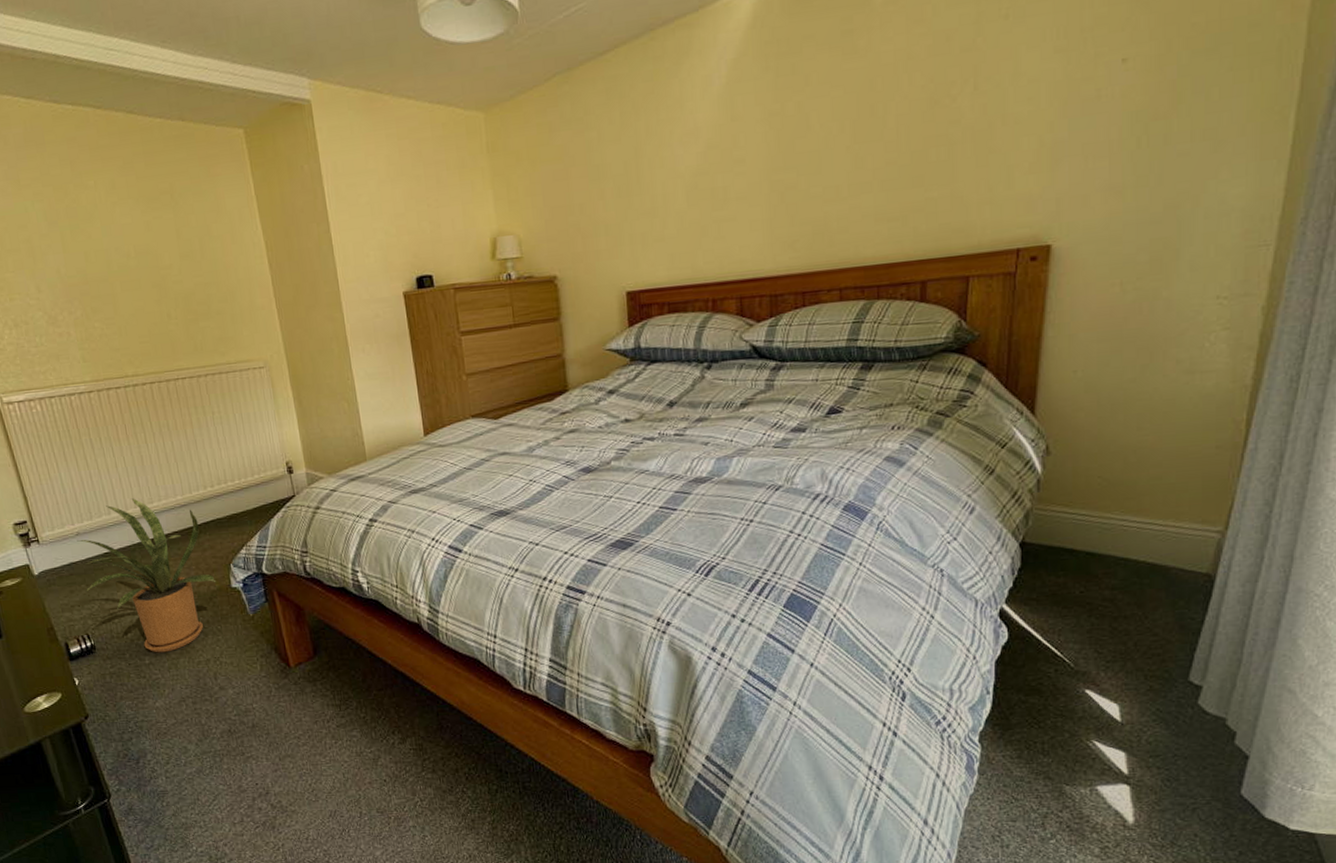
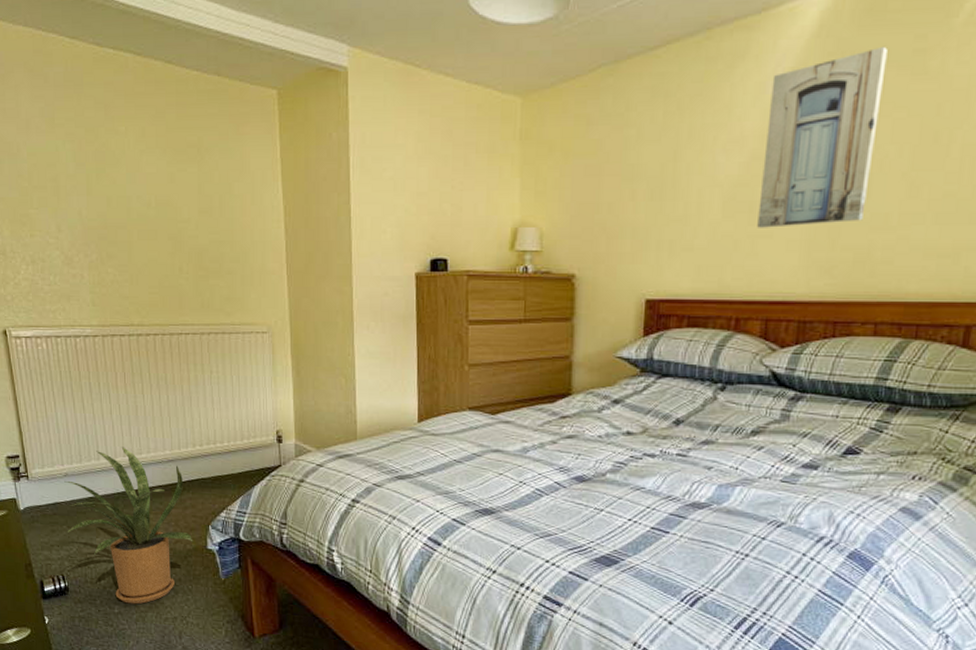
wall art: none [717,30,819,213] -> present [757,46,888,228]

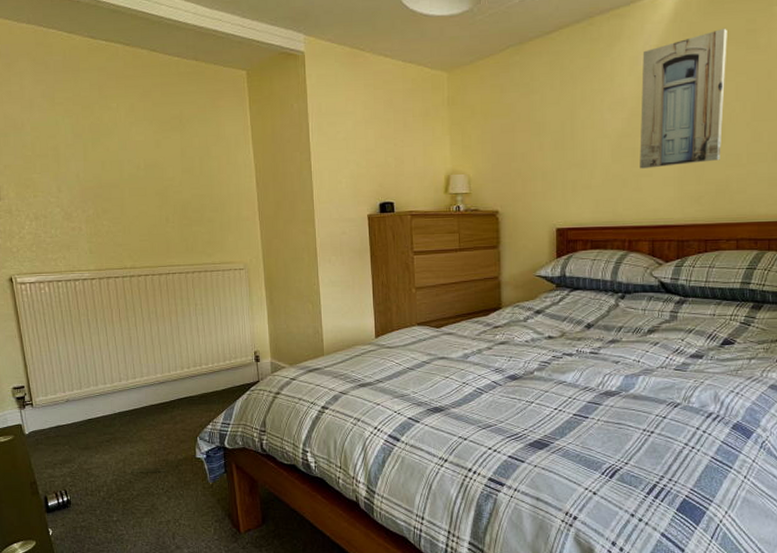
house plant: present [64,447,193,605] -> none [66,373,184,512]

